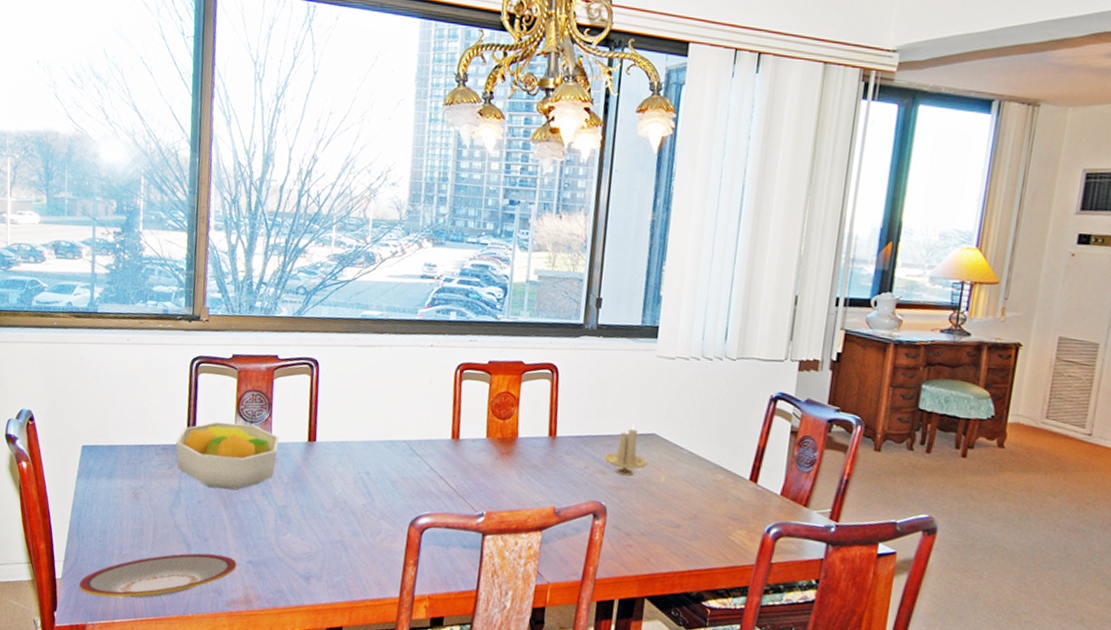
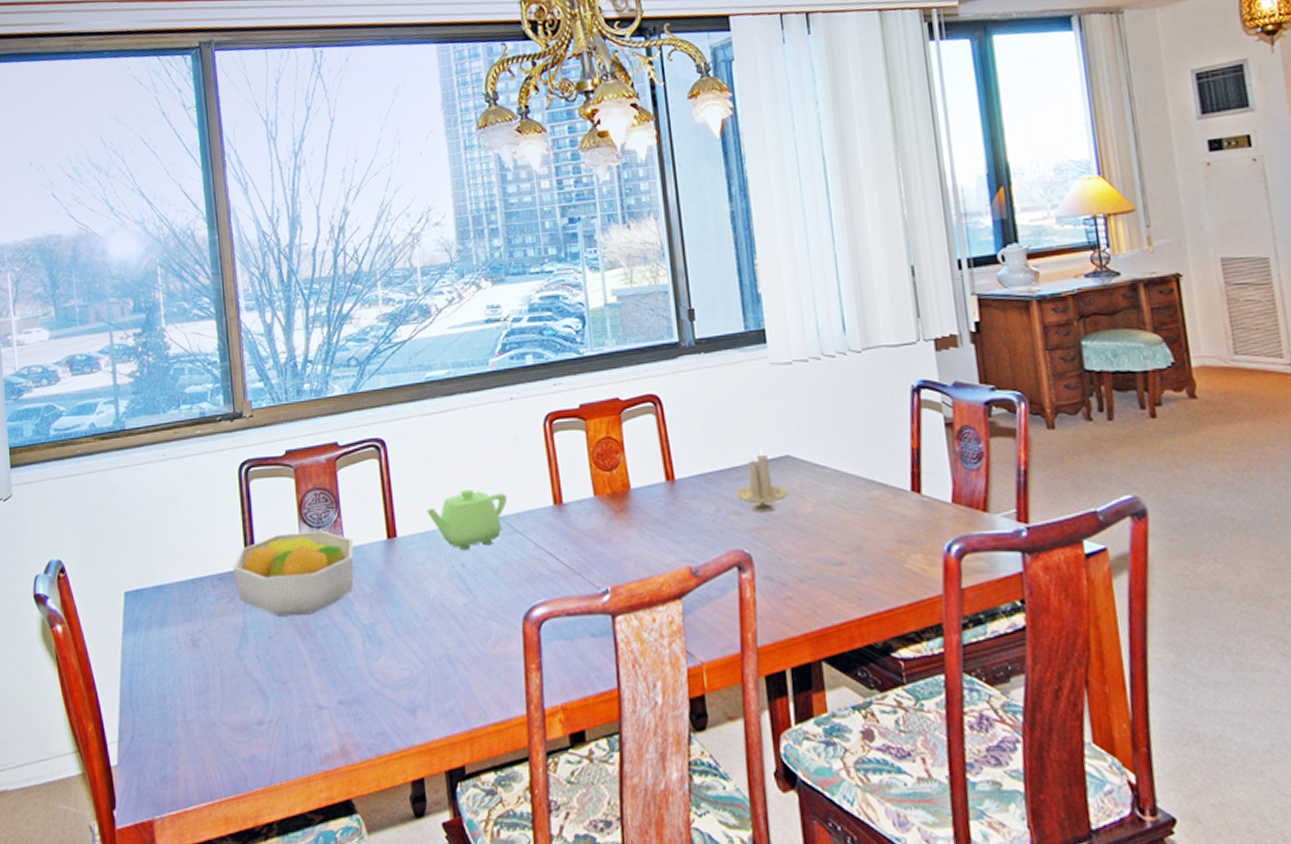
plate: present [79,553,237,599] -> none [139,699,326,780]
teapot: none [344,413,413,463] -> present [427,489,507,551]

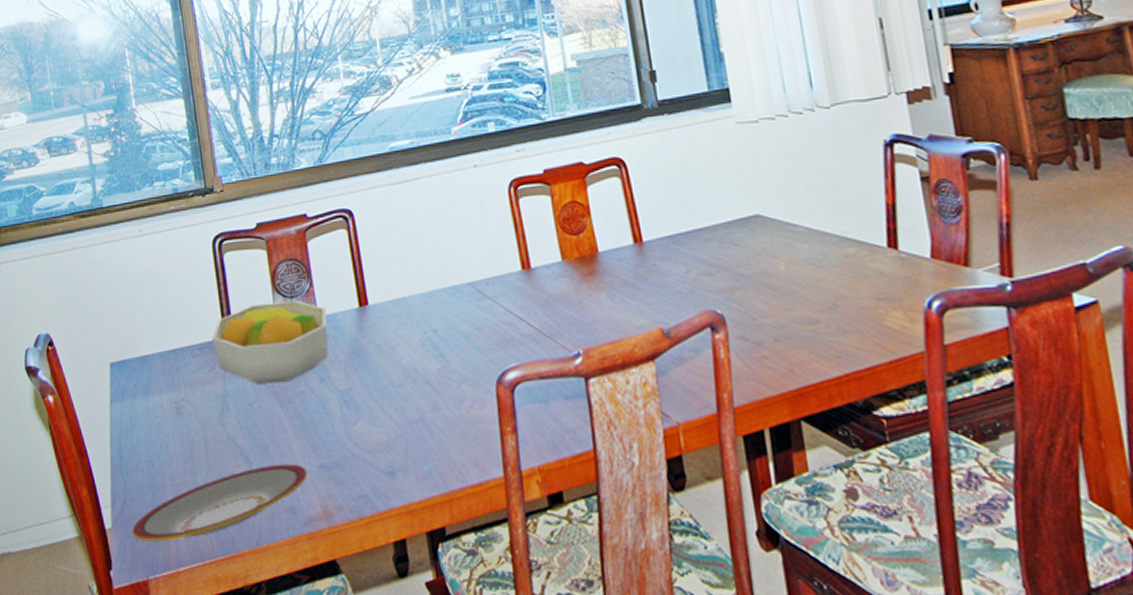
plate: none [139,699,326,780] -> present [132,464,307,542]
teapot: present [427,489,507,551] -> none [397,257,475,317]
candle holder: present [735,447,788,512] -> none [705,207,759,272]

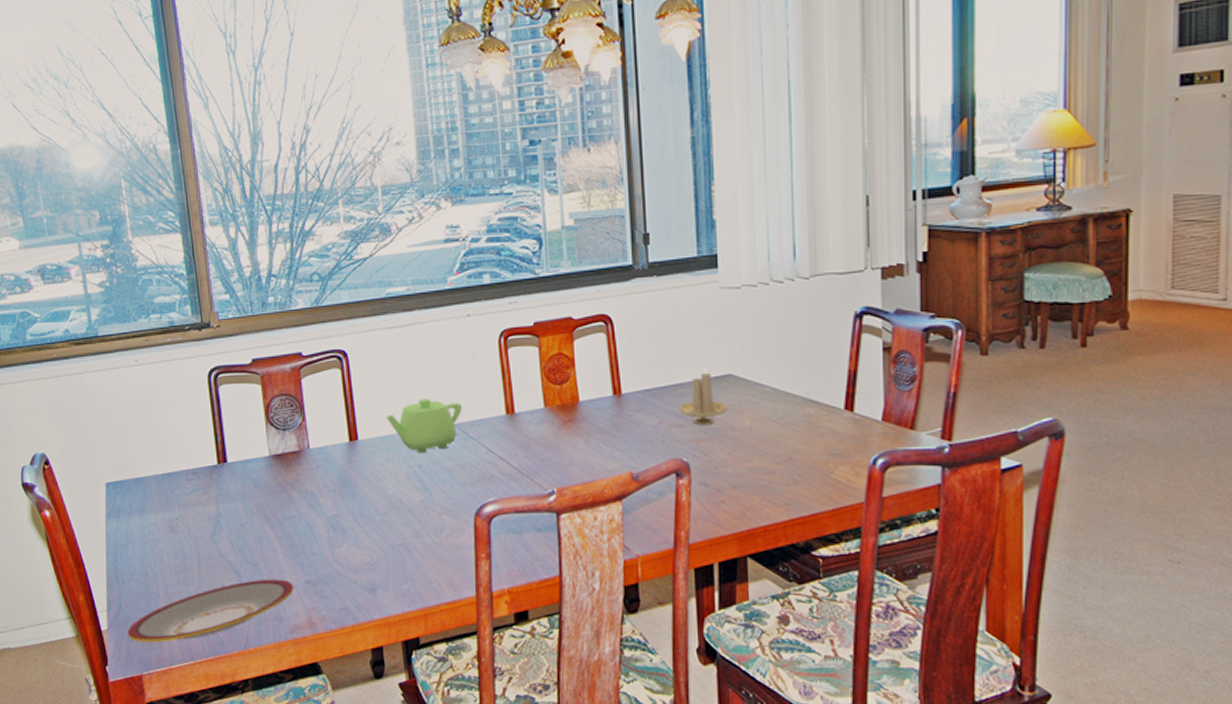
fruit bowl: present [211,300,328,384] -> none [205,432,318,507]
teapot: none [397,257,475,317] -> present [386,399,462,454]
candle holder: none [705,207,759,272] -> present [678,366,727,425]

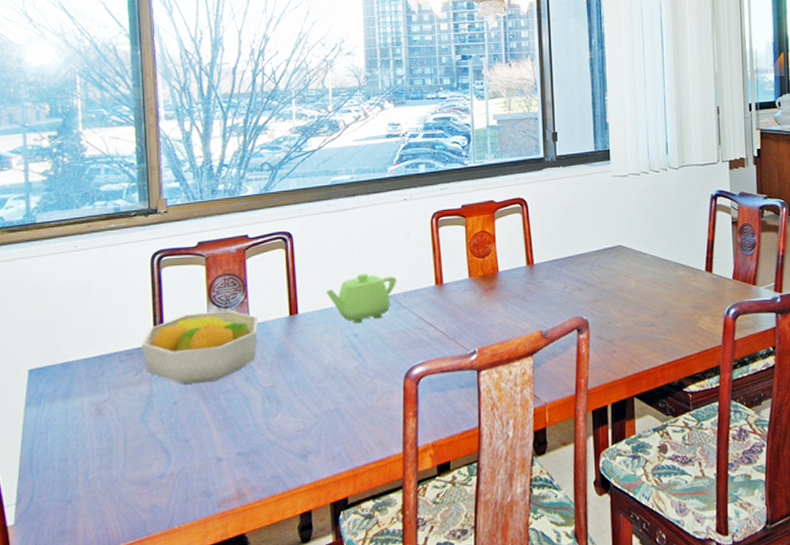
plate: present [127,579,294,643] -> none [37,453,225,535]
fruit bowl: none [205,432,318,507] -> present [141,310,258,385]
candle holder: present [678,366,727,425] -> none [579,239,618,288]

